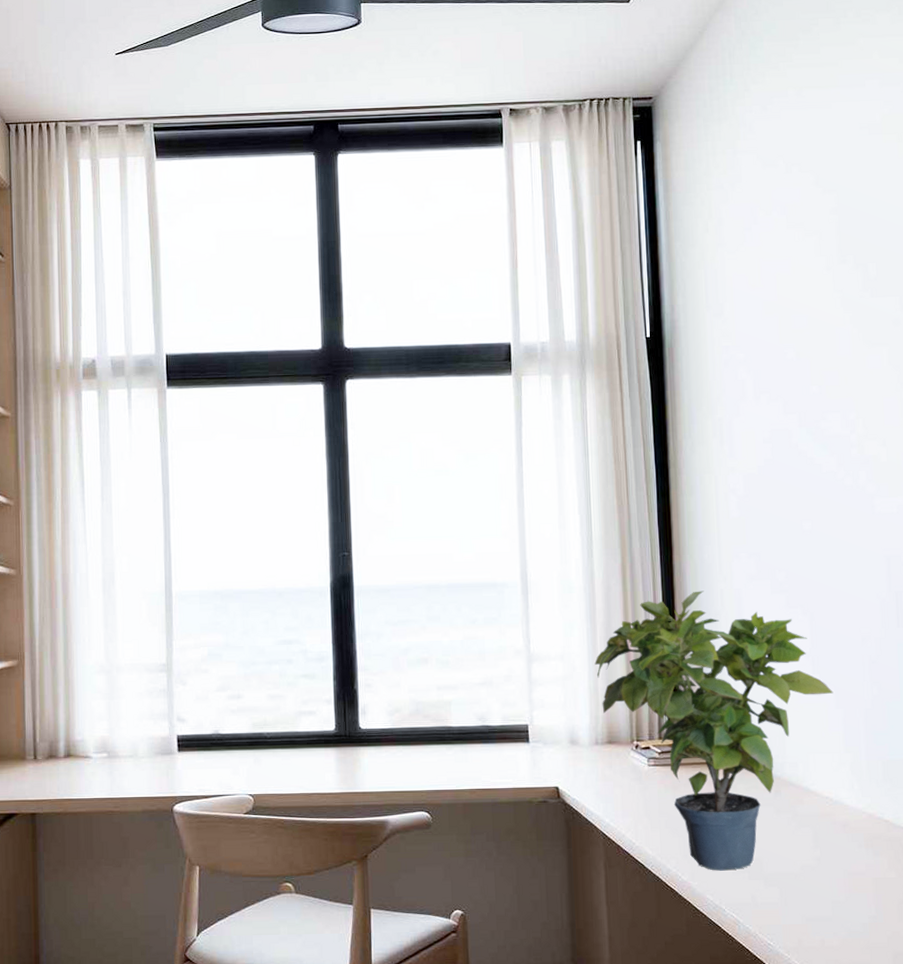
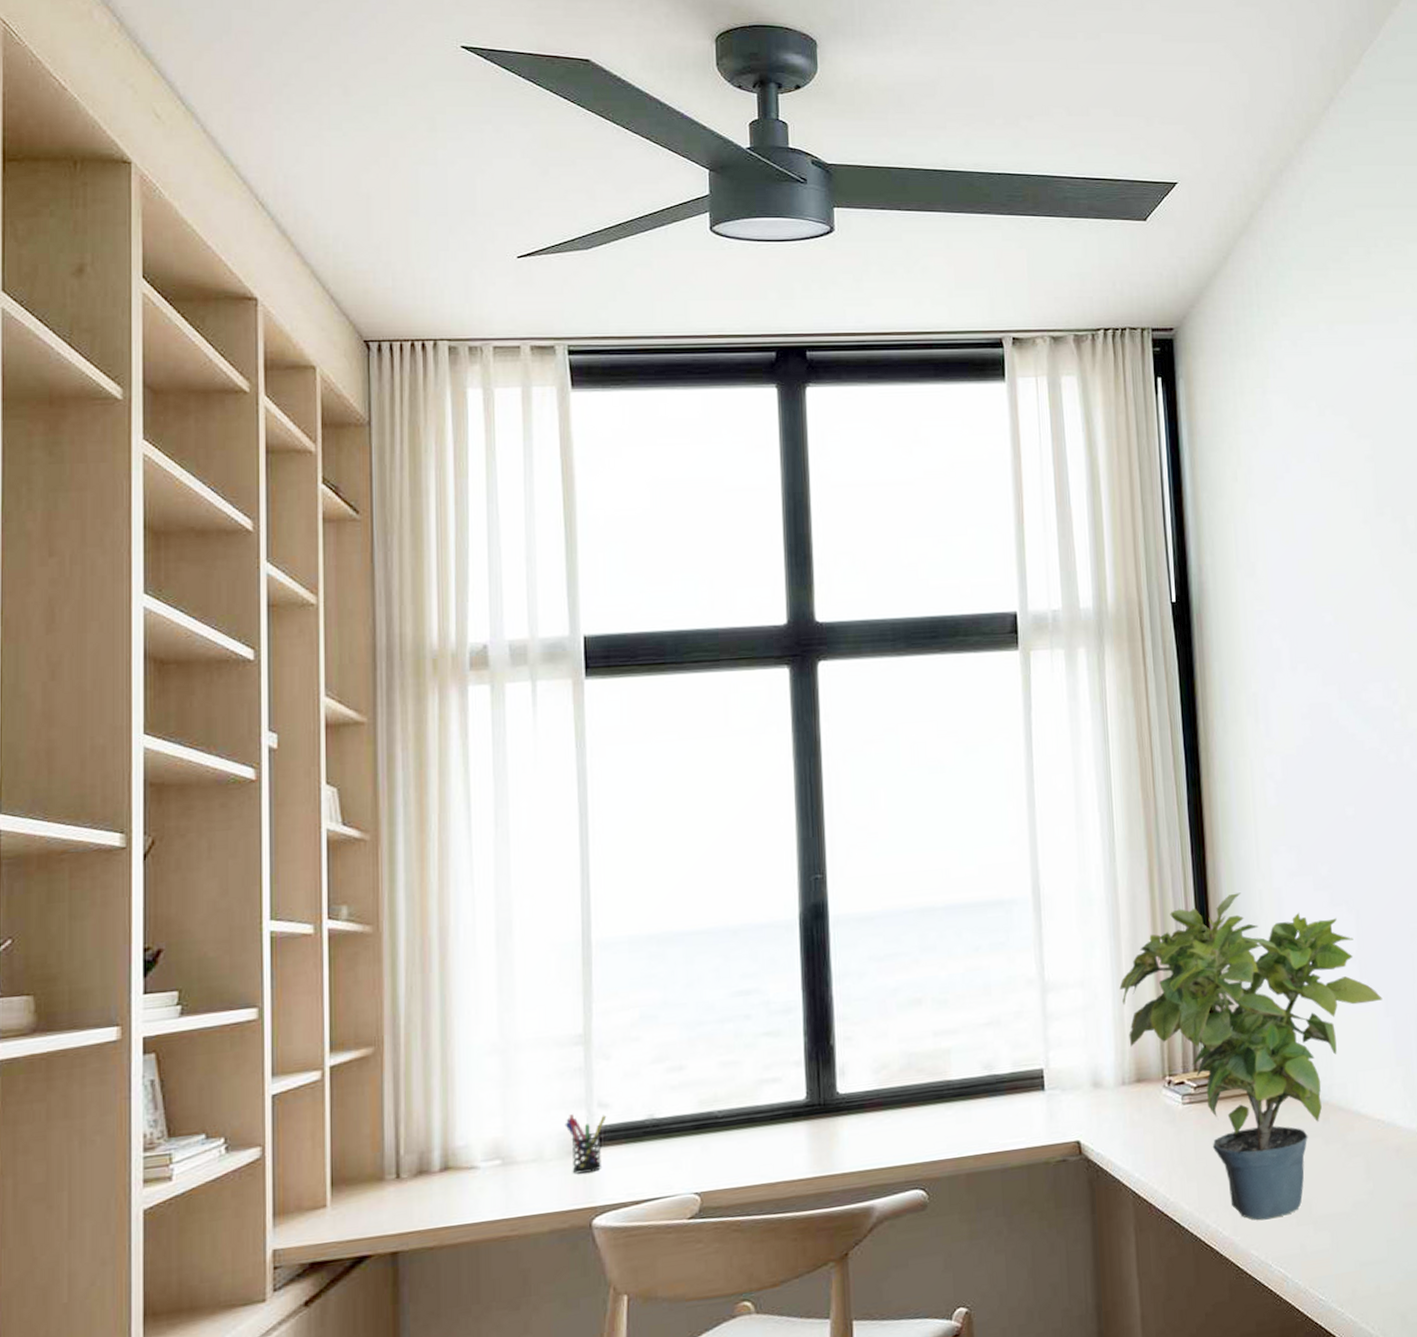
pen holder: none [153,724,184,770] -> present [565,1114,607,1174]

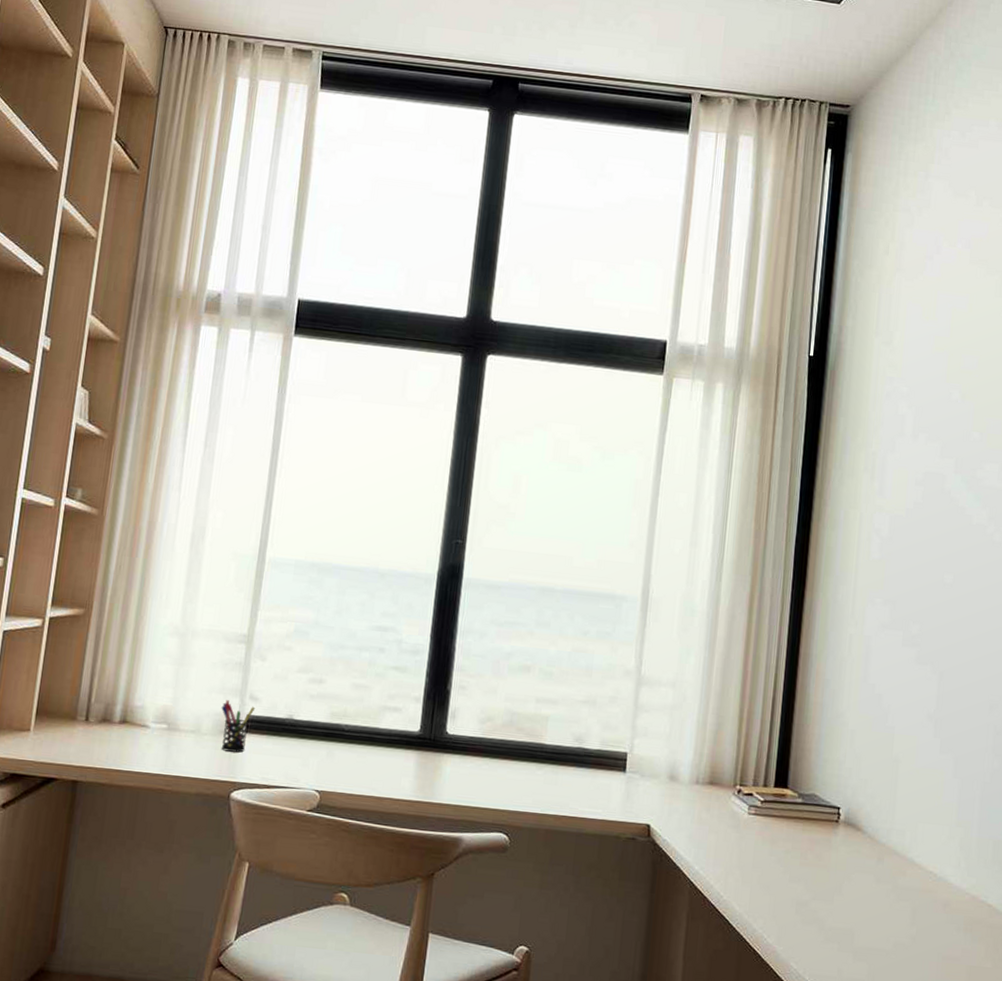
potted plant: present [1119,892,1383,1220] -> none [707,632,953,939]

